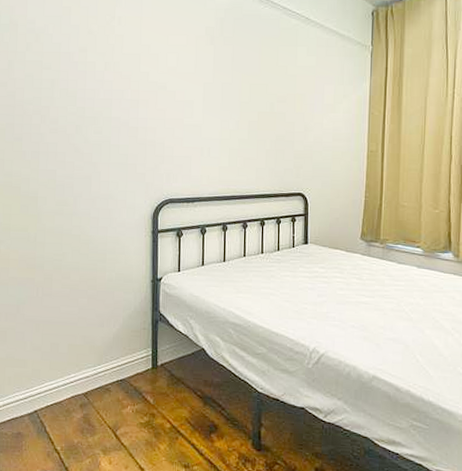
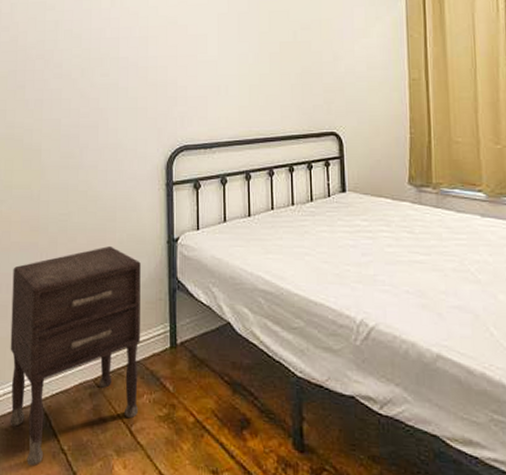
nightstand: none [9,283,128,463] -> present [10,246,141,467]

